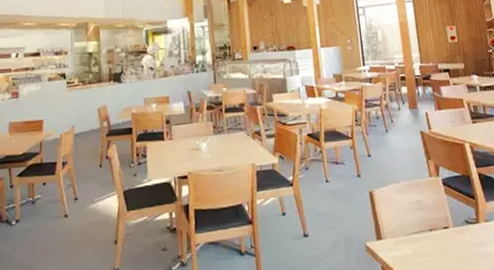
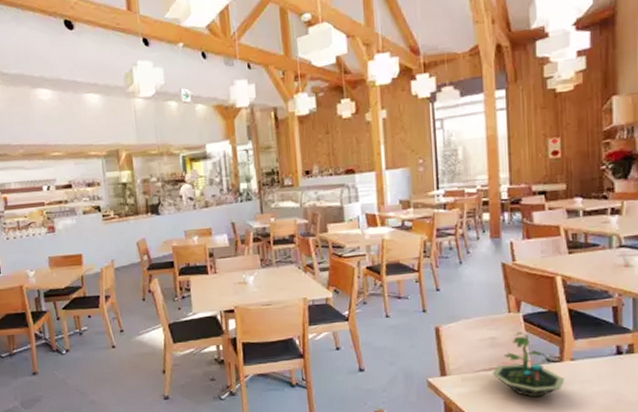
terrarium: none [421,195,483,260] -> present [492,332,565,398]

